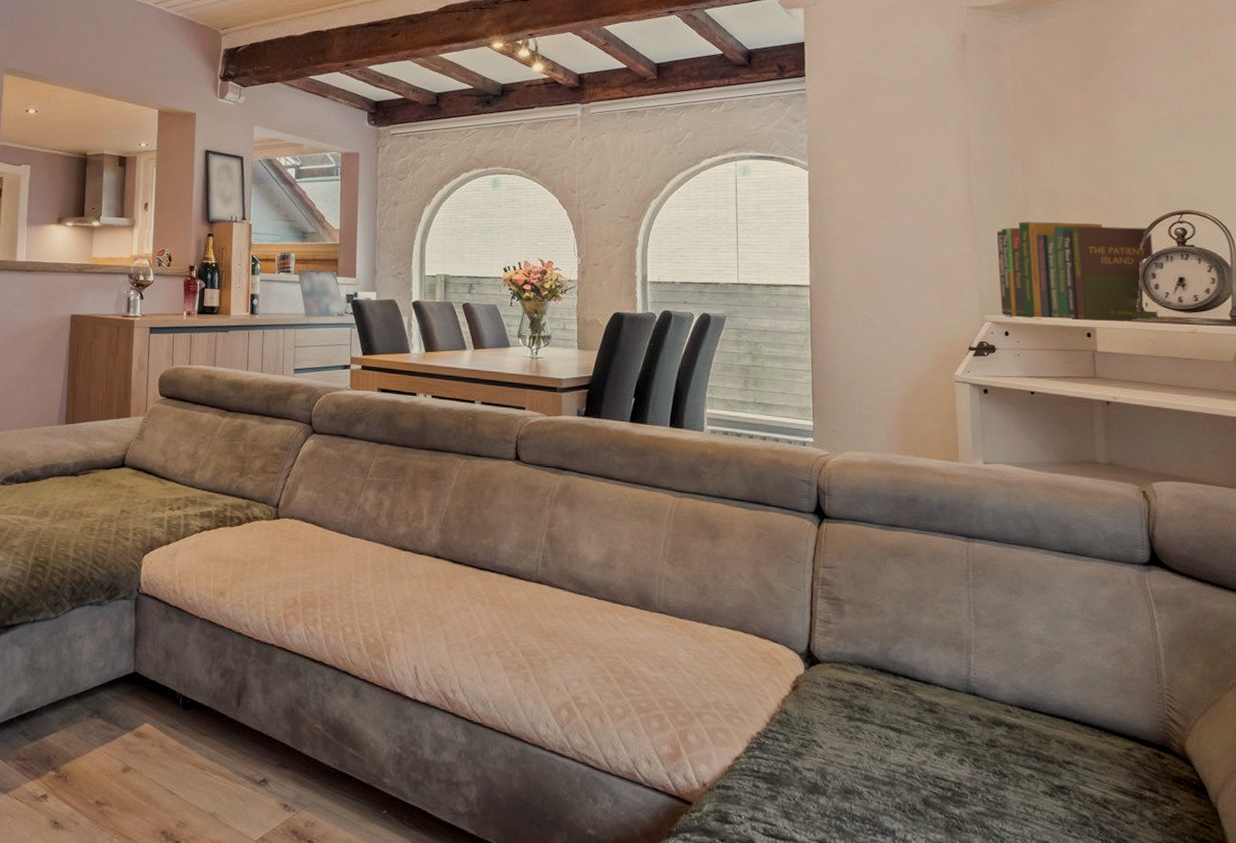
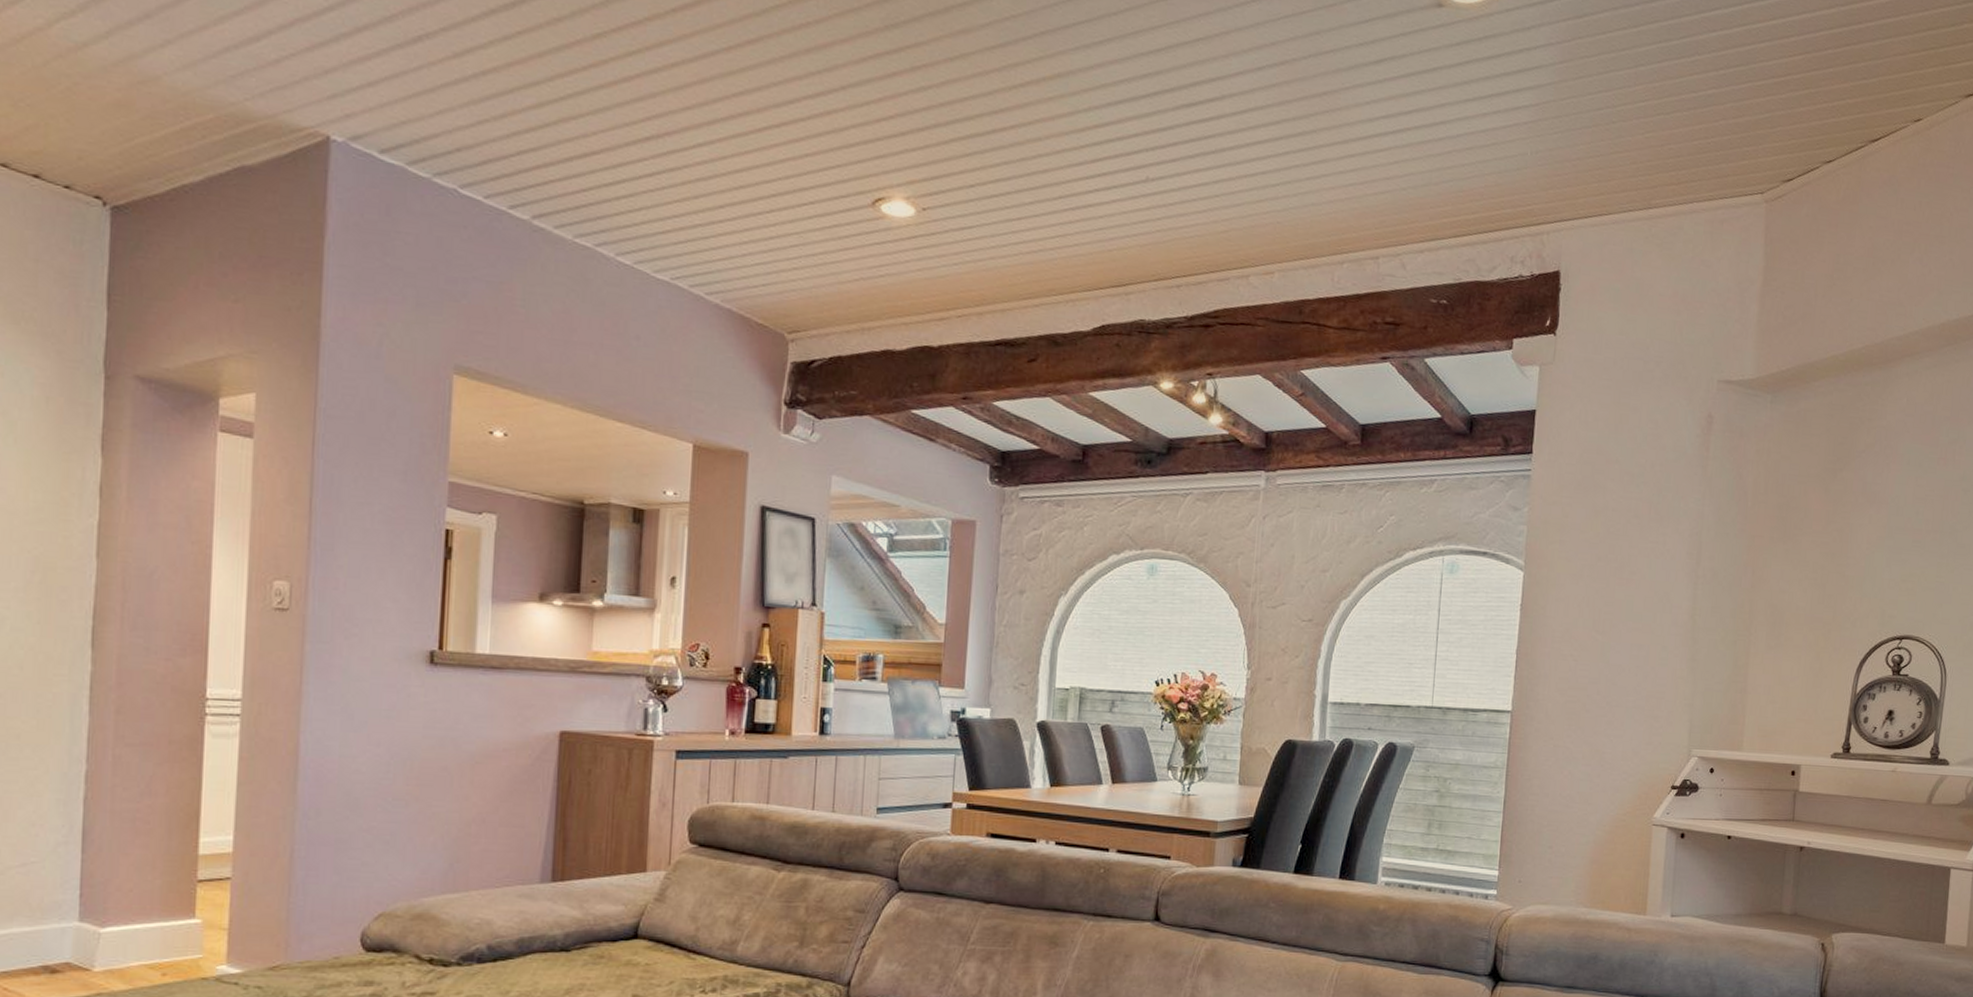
books: present [996,222,1159,322] -> none [1709,642,1870,759]

